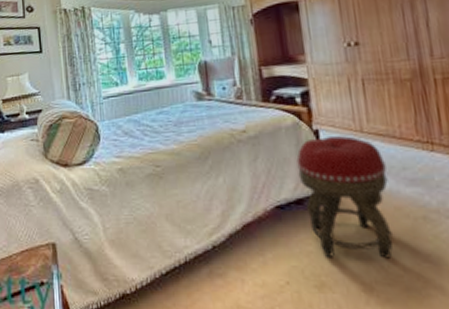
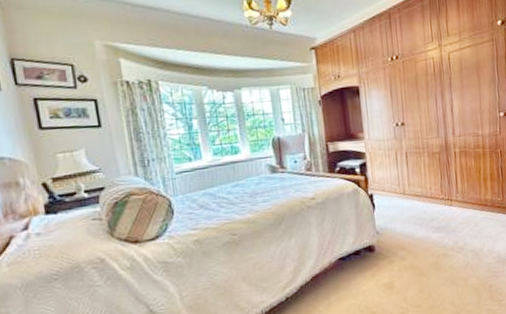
footstool: present [296,136,393,259] -> none [355,198,423,294]

